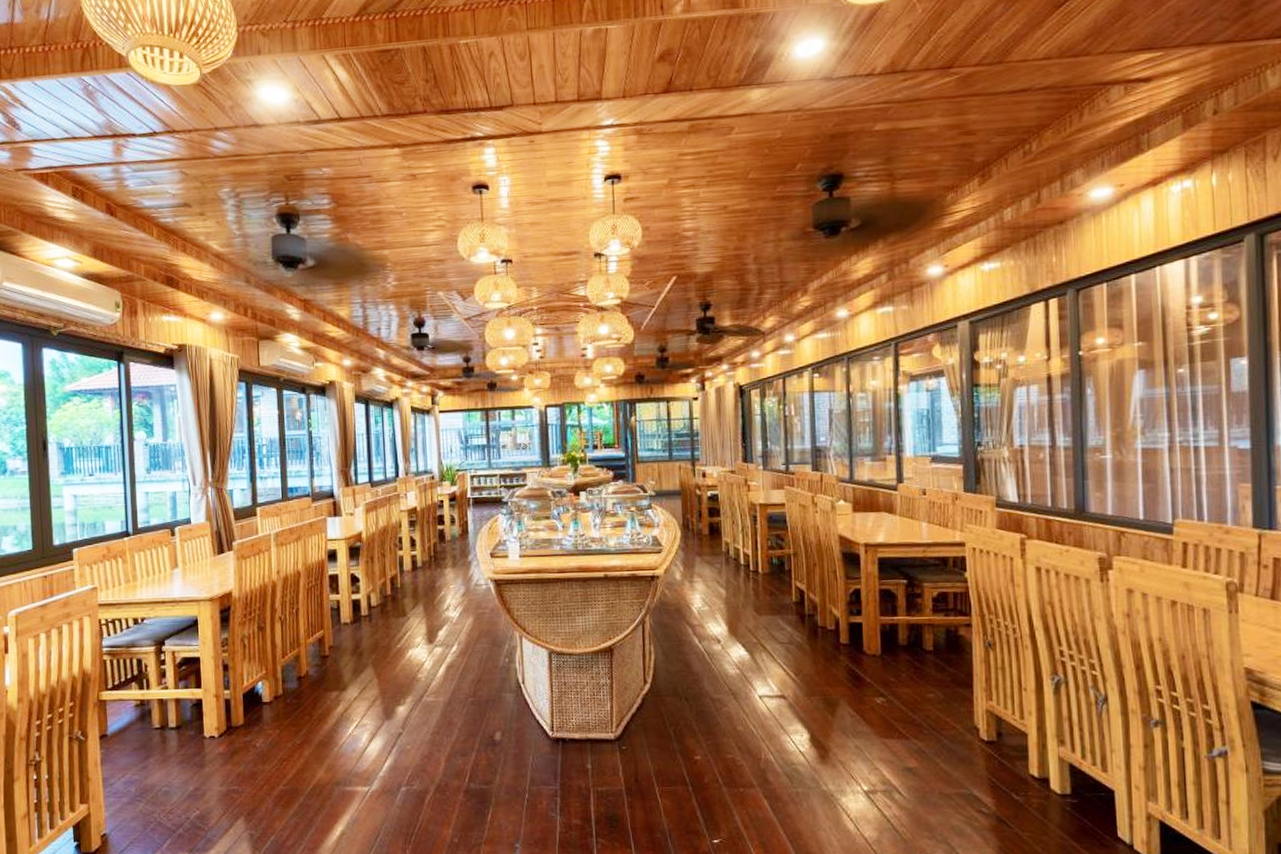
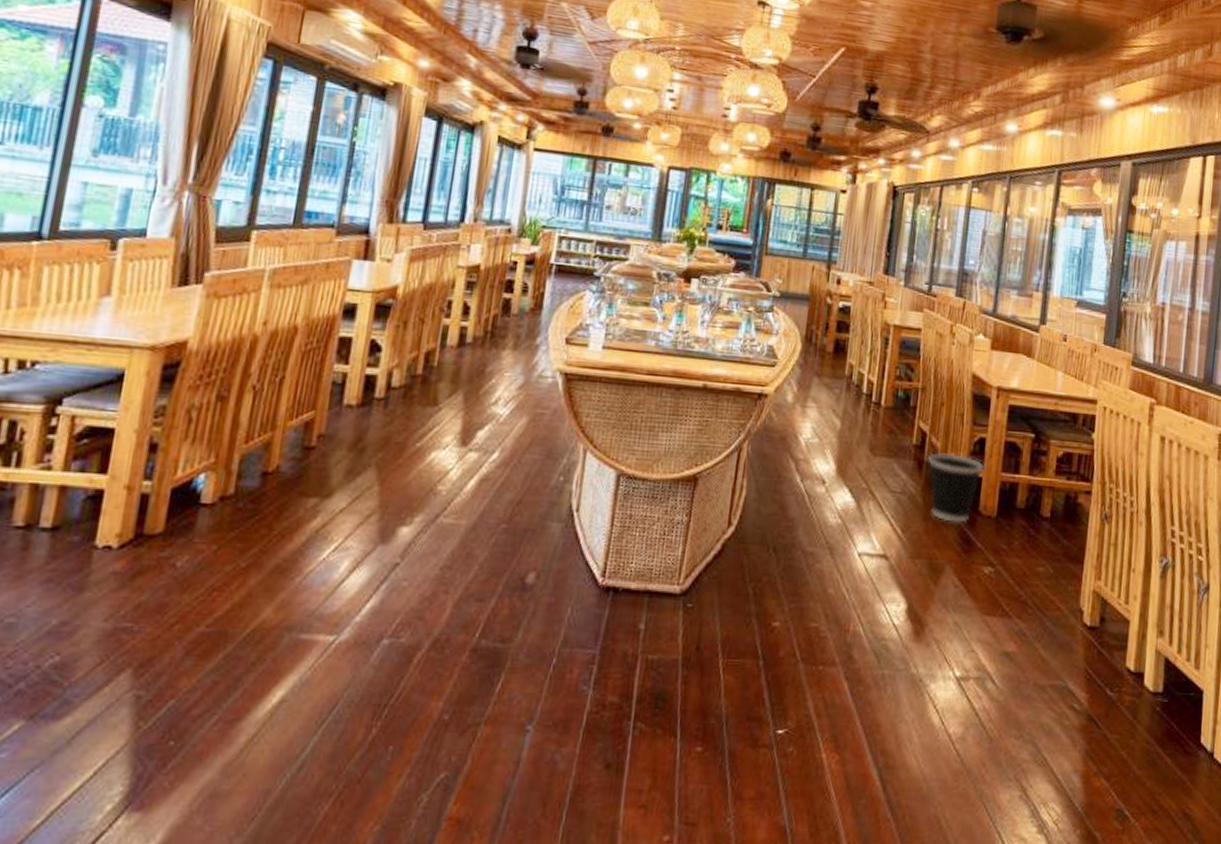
wastebasket: none [807,605,862,663] -> present [926,452,983,523]

